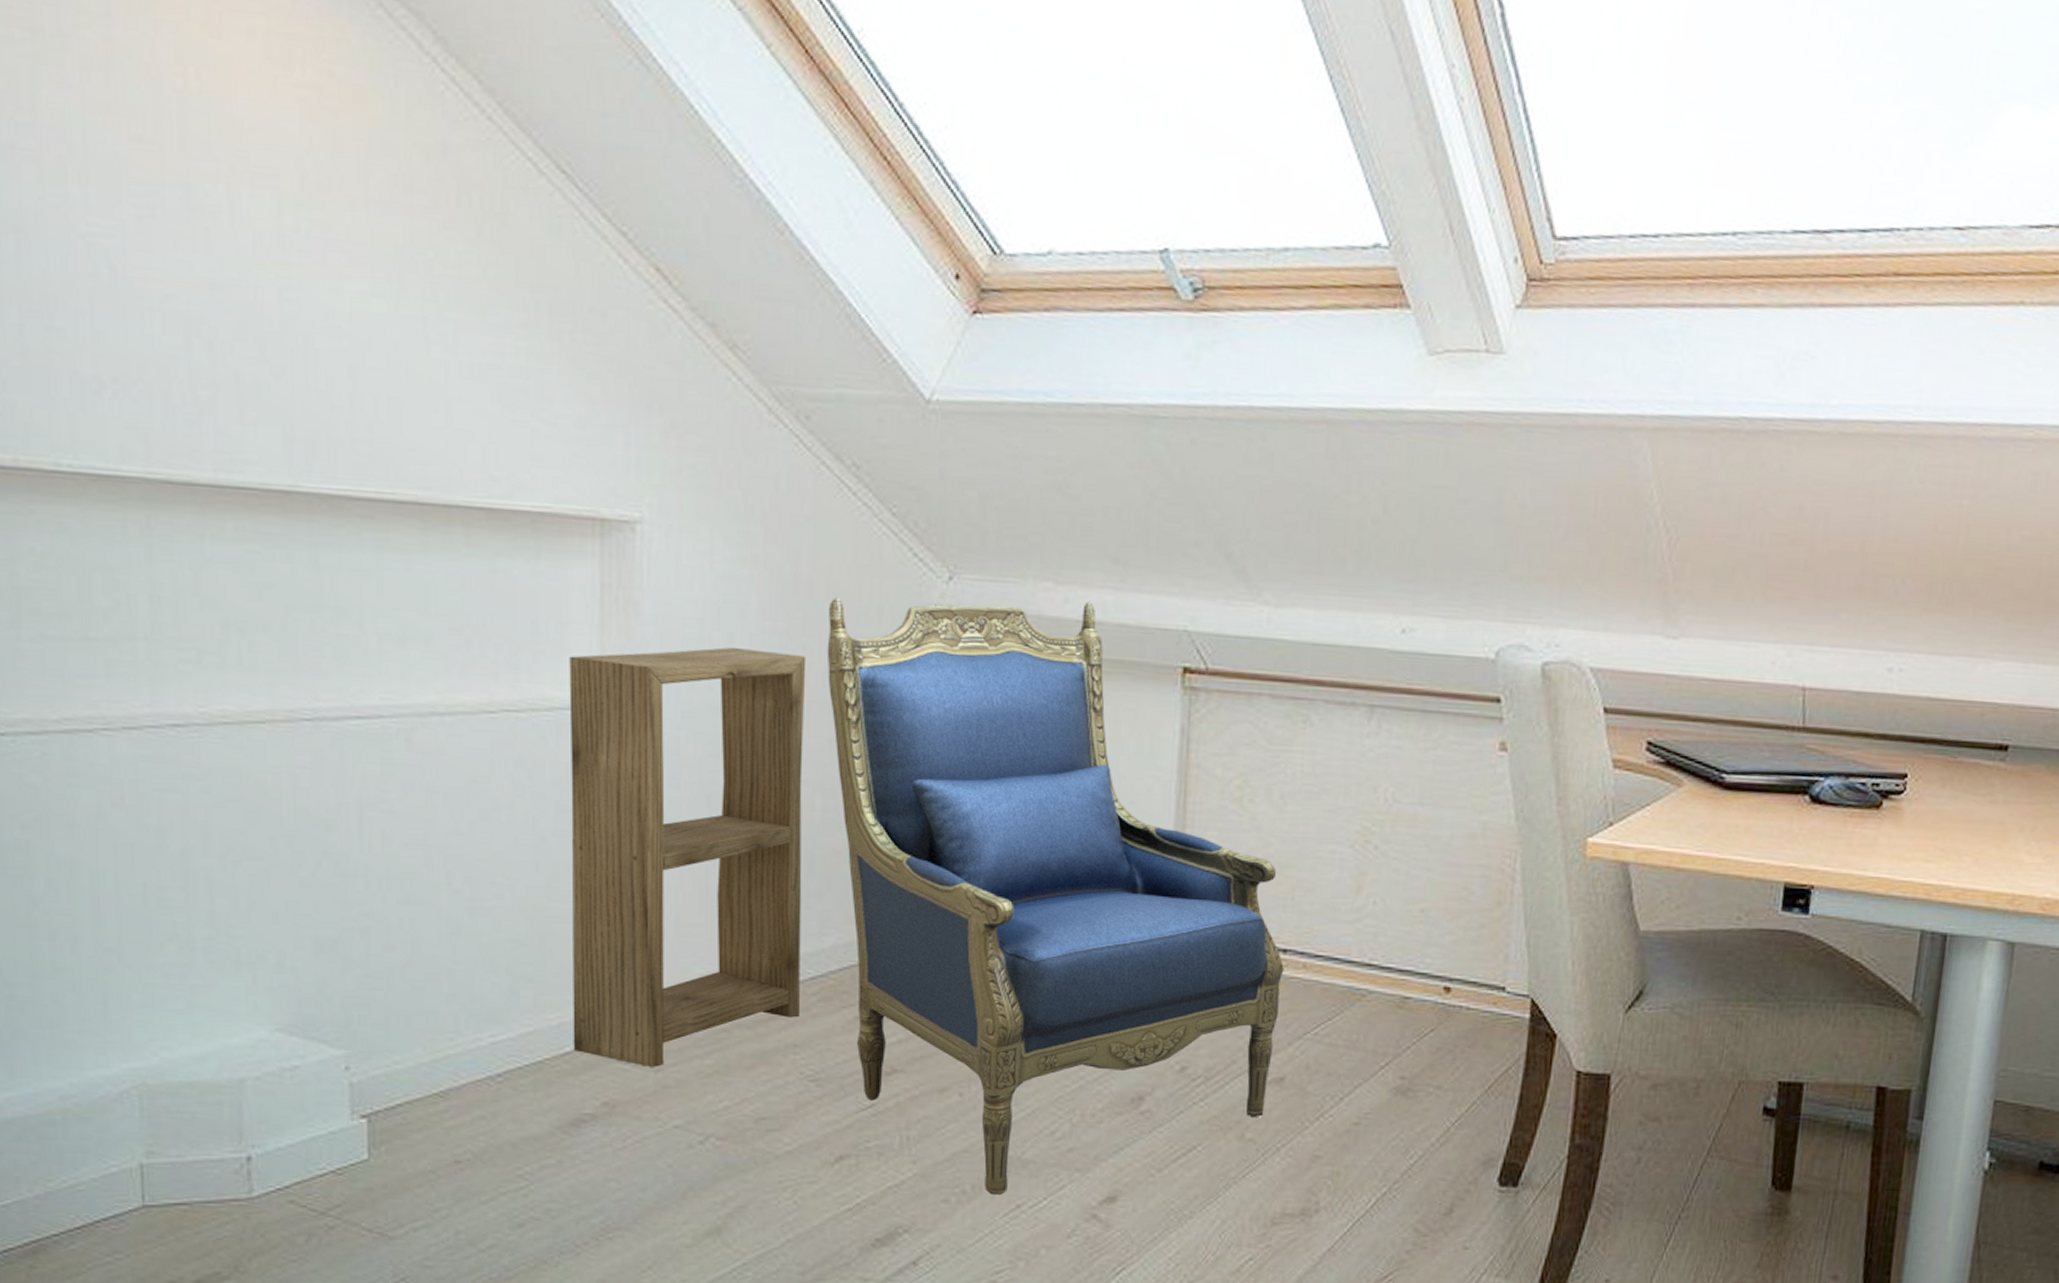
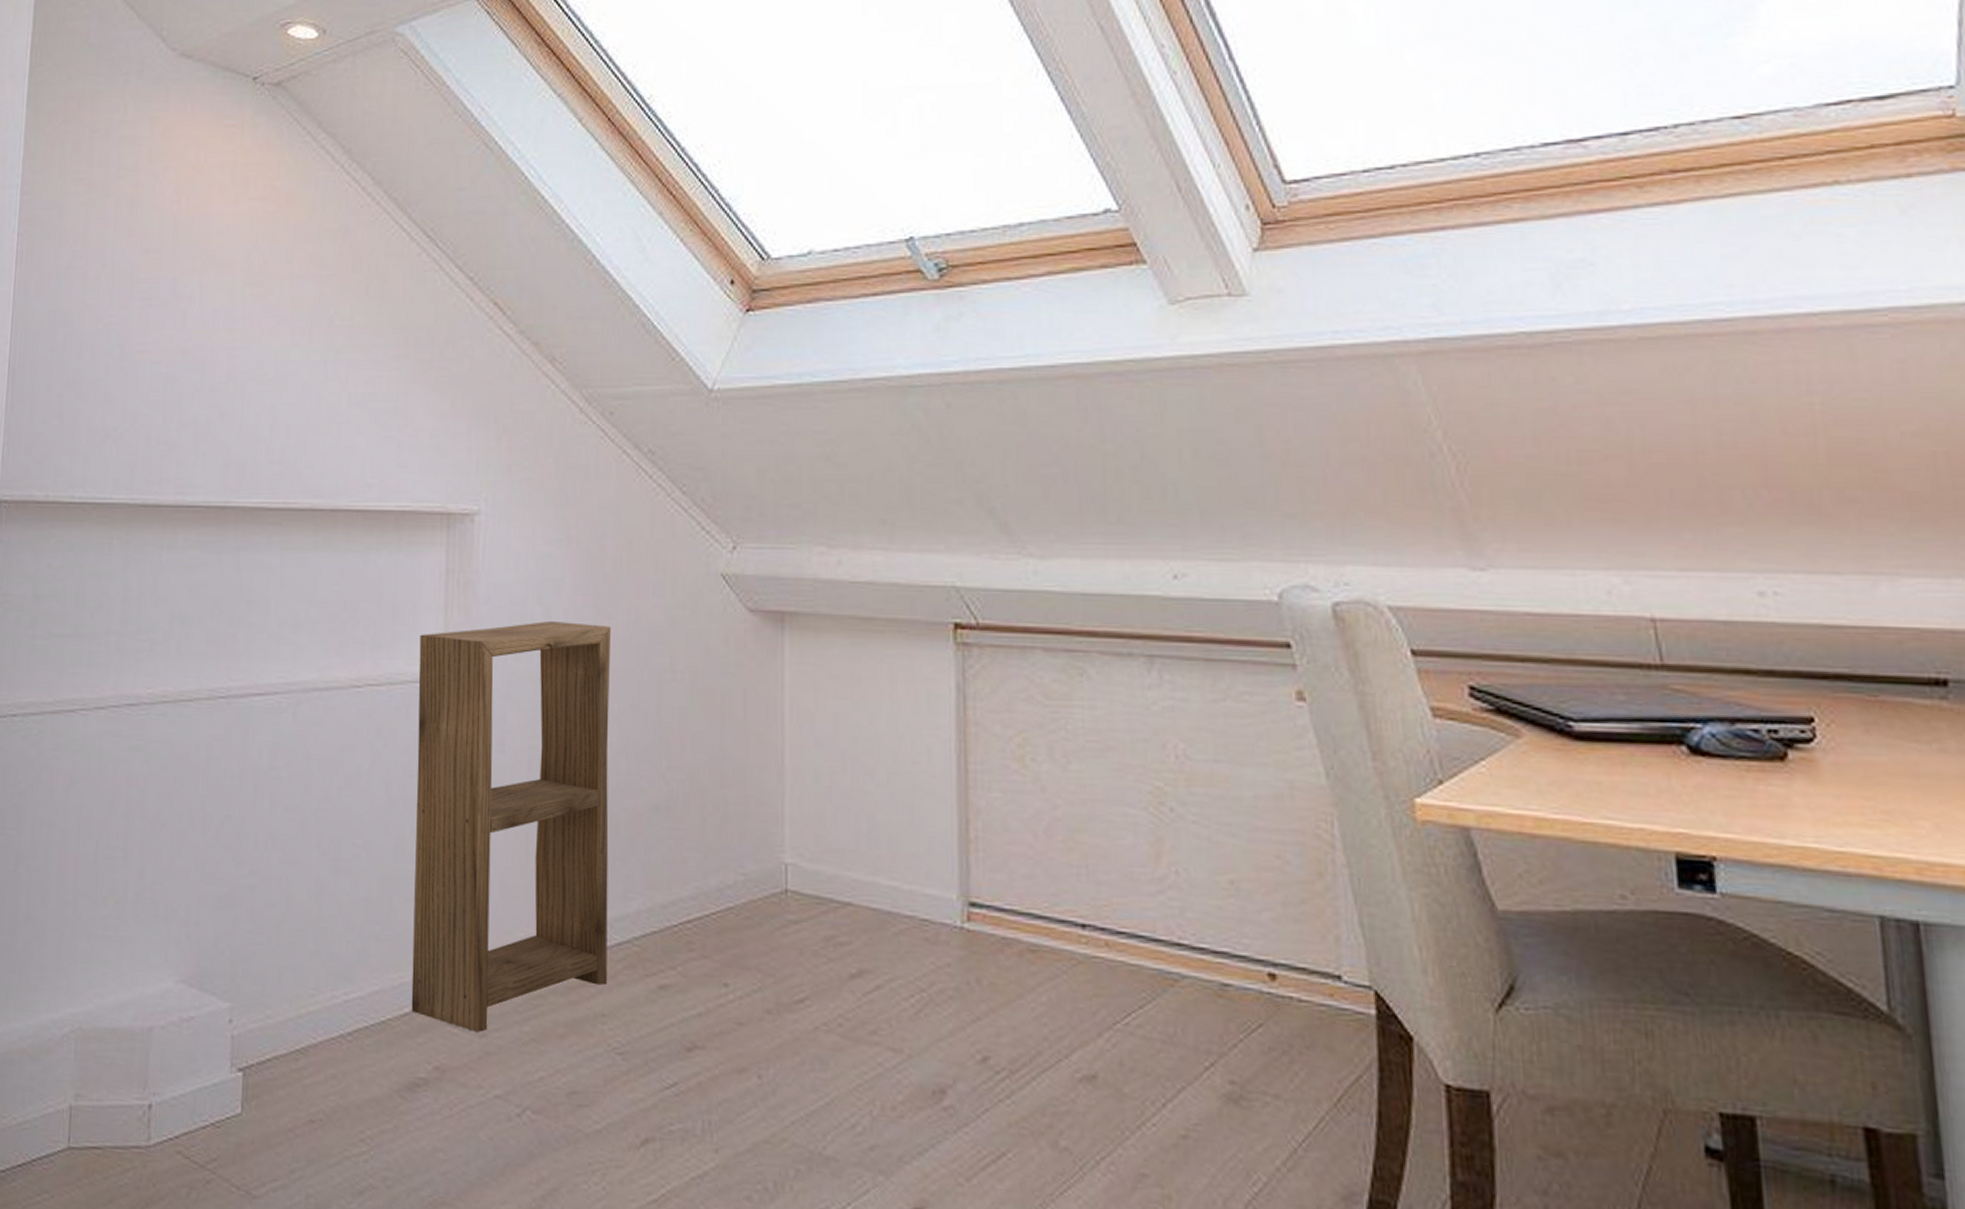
armchair: present [826,597,1284,1195] -> none [628,562,1085,1196]

